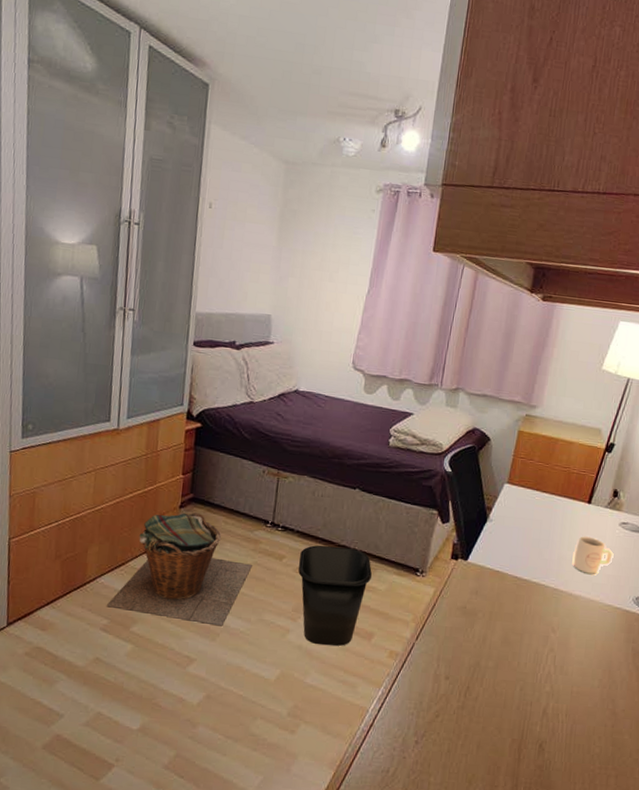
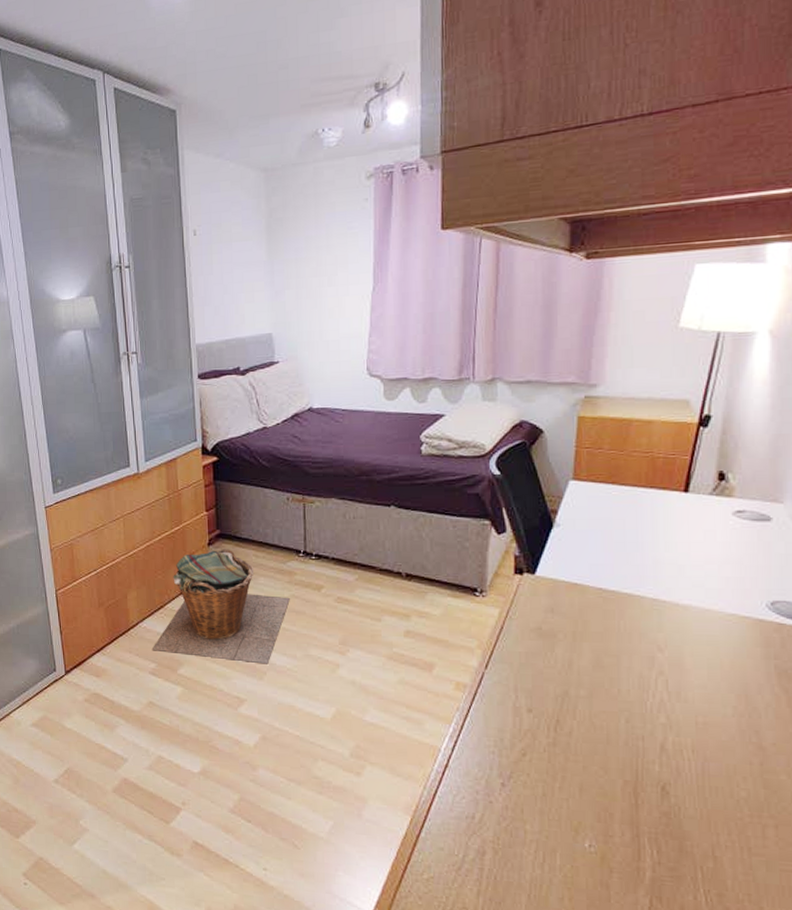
waste bin: present [298,545,372,646] -> none [339,571,424,679]
mug: present [574,536,613,574] -> none [676,532,729,578]

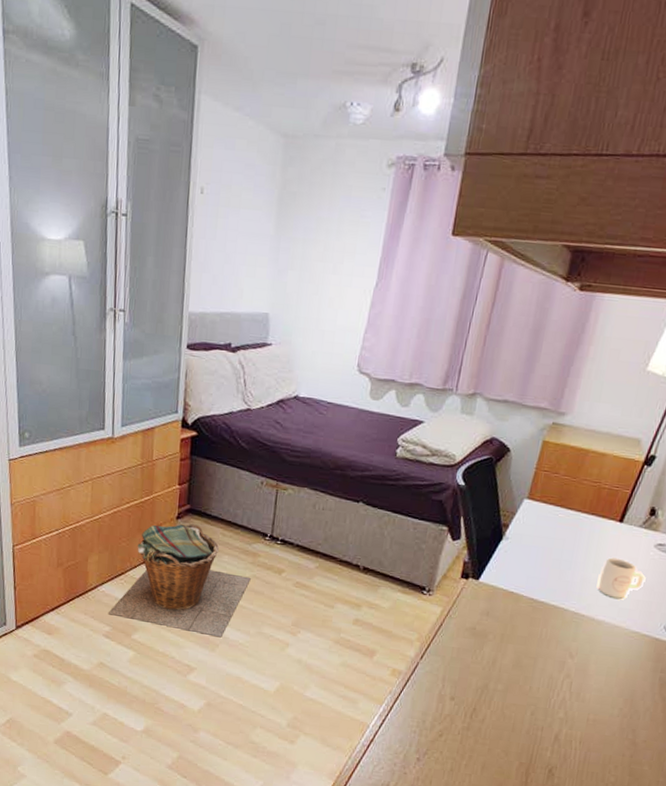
mug: none [676,532,729,578] -> present [599,557,644,599]

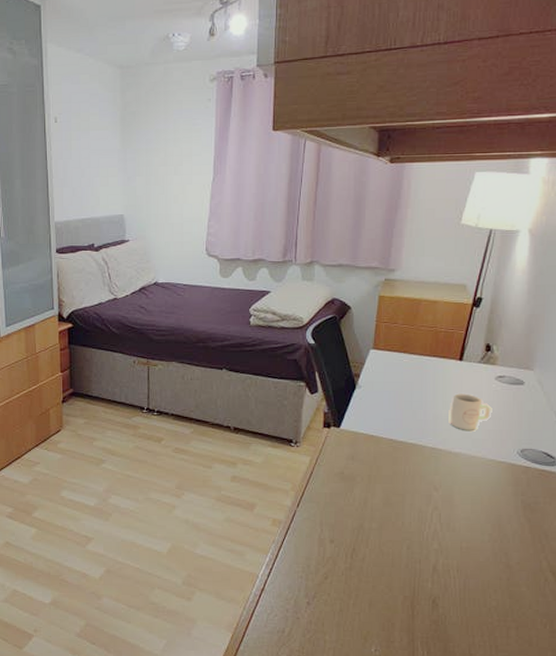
laundry basket: present [108,523,251,638] -> none [9,406,134,507]

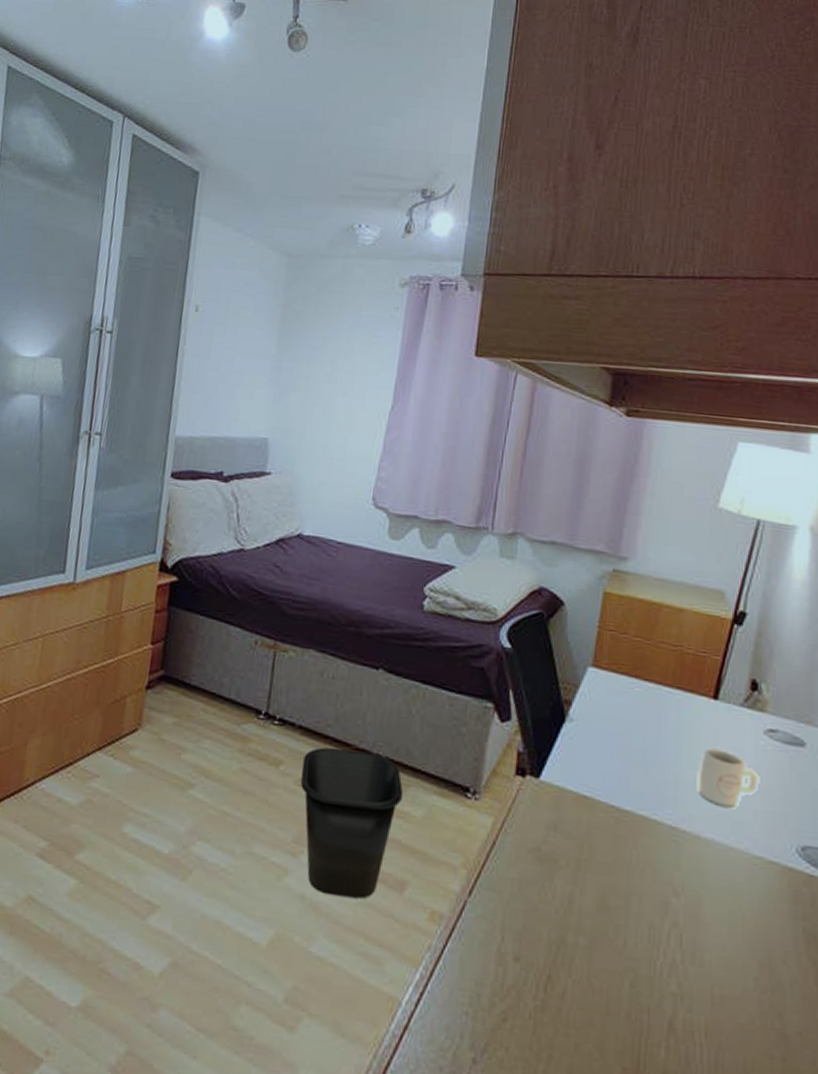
waste bin: none [177,425,248,518] -> present [301,747,404,899]

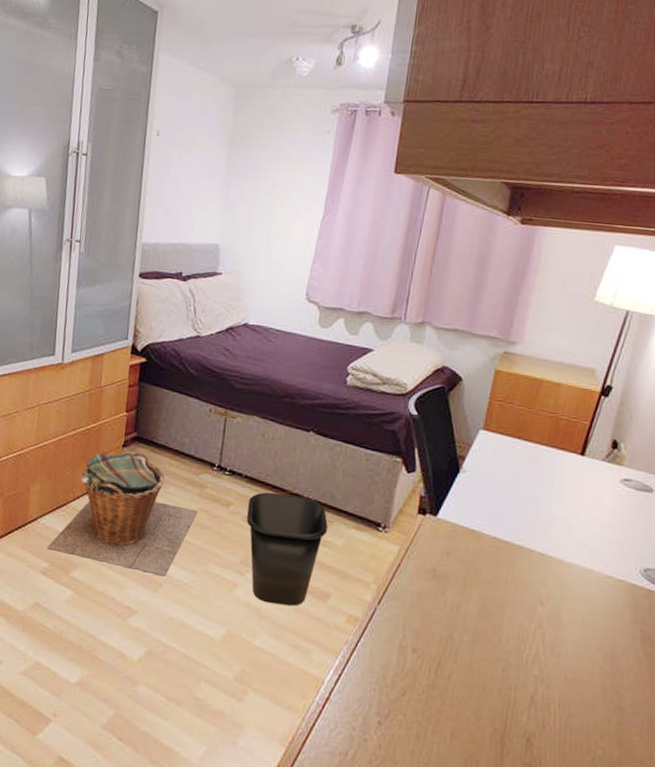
laundry basket: none [46,695,239,860] -> present [47,452,197,577]
mug: present [700,747,758,807] -> none [565,493,613,539]

